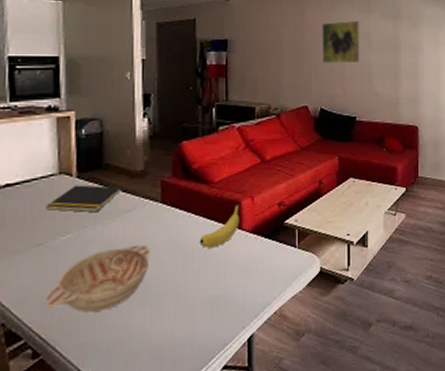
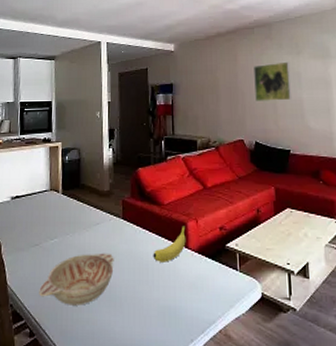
notepad: present [45,185,123,213] -> none [41,200,94,223]

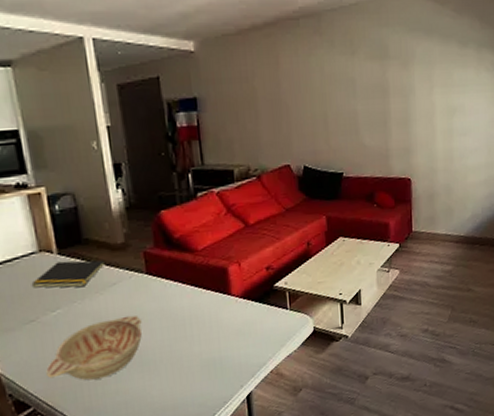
notepad: none [41,200,94,223] -> present [31,260,106,288]
fruit: present [153,225,186,262] -> none [189,271,228,316]
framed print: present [254,61,292,101] -> none [300,64,345,117]

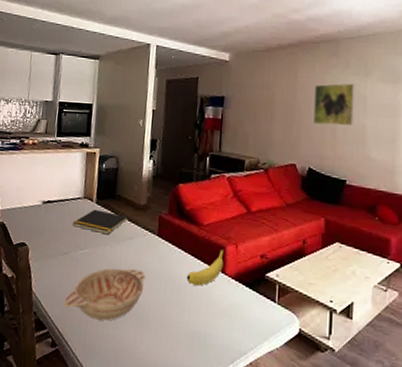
fruit: none [189,271,228,316] -> present [186,249,224,286]
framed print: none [300,64,345,117] -> present [313,83,356,127]

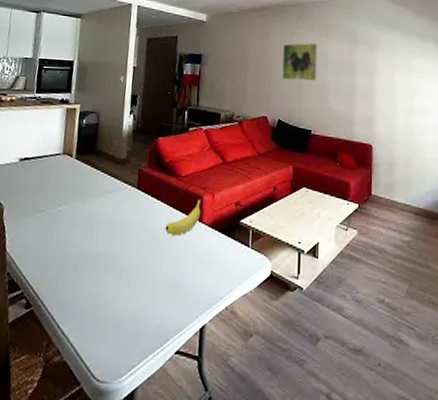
decorative bowl: present [64,268,146,321] -> none [40,222,125,277]
notepad: present [72,209,129,235] -> none [50,165,109,190]

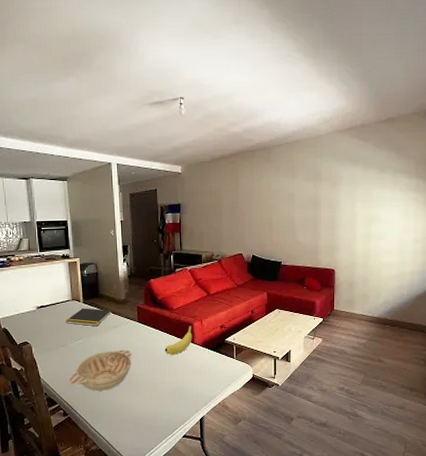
decorative bowl: none [40,222,125,277] -> present [69,349,132,391]
notepad: none [50,165,109,190] -> present [65,308,112,327]
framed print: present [282,42,319,82] -> none [254,183,286,220]

